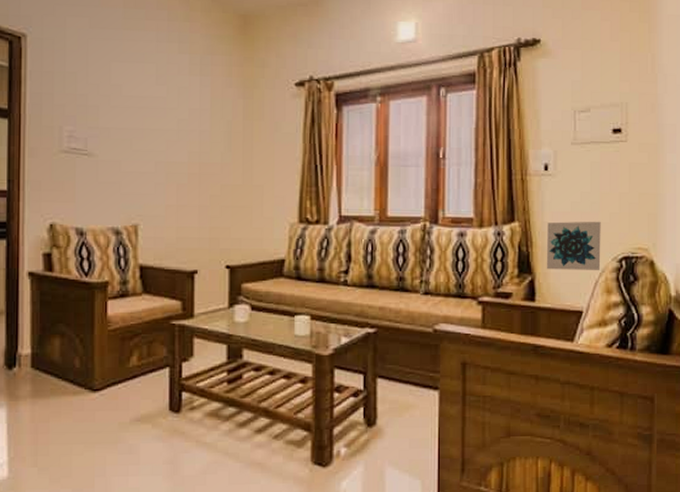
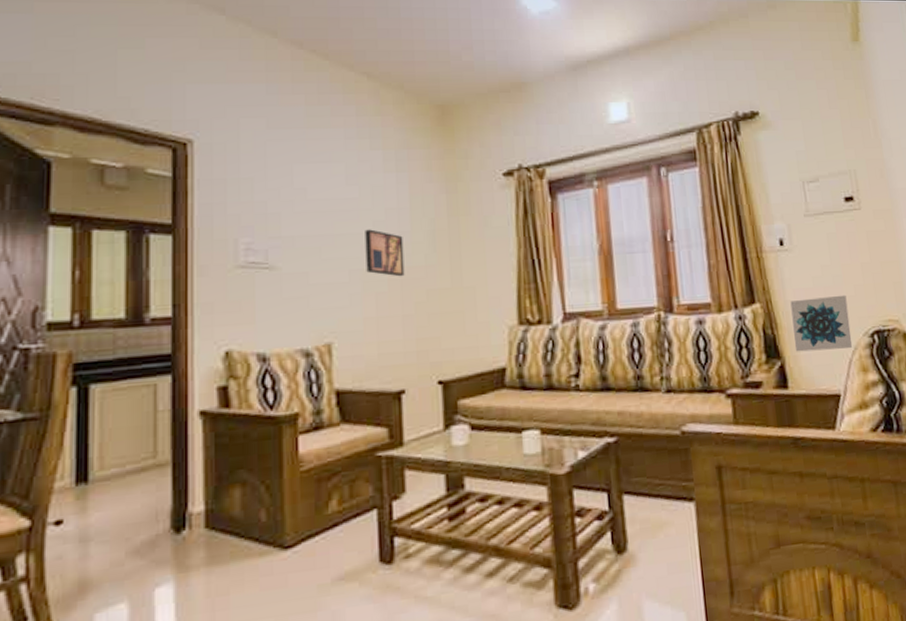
wall art: none [170,126,203,172] -> present [365,229,405,277]

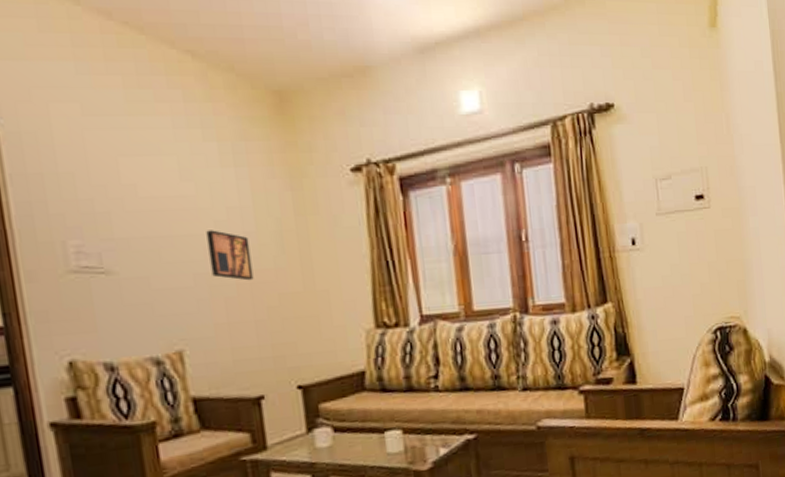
wall art: present [790,294,853,352] -> none [640,293,697,349]

